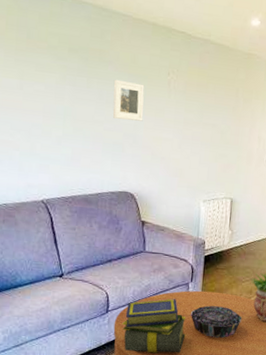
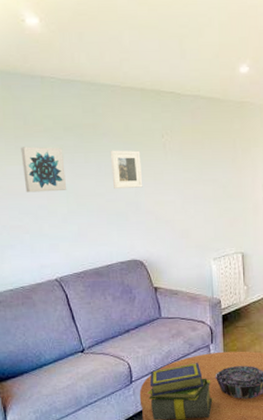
wall art: none [20,60,65,113] -> present [21,146,67,193]

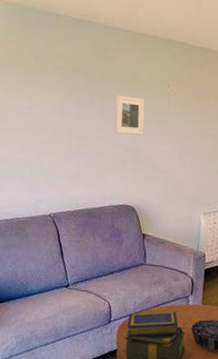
wall art: present [21,146,67,193] -> none [29,82,70,130]

